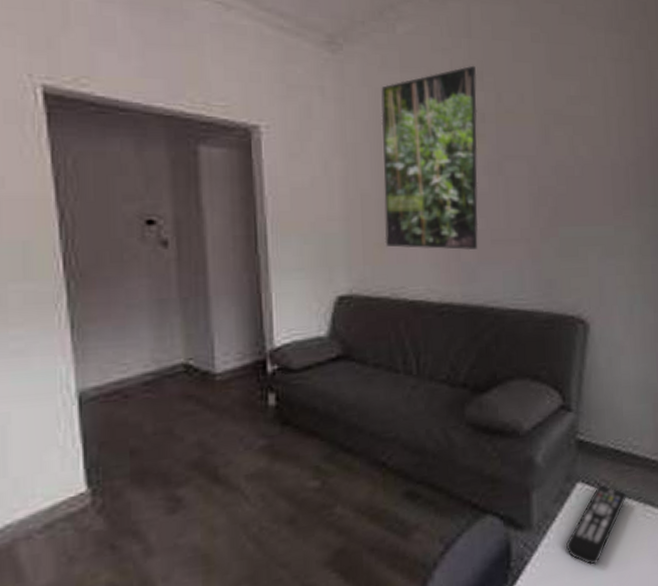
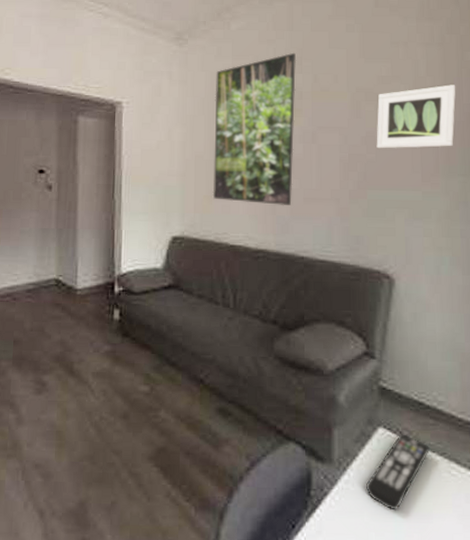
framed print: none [566,106,645,180] -> present [376,85,456,149]

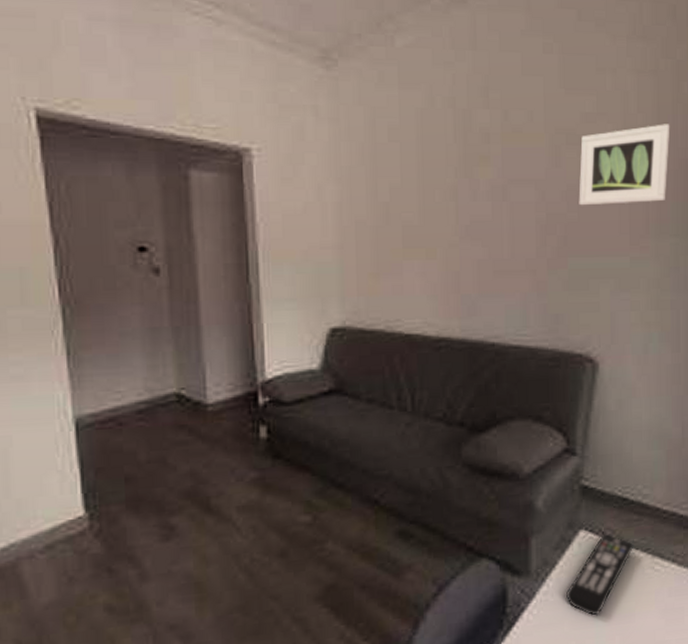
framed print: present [212,52,297,206] -> none [377,80,482,282]

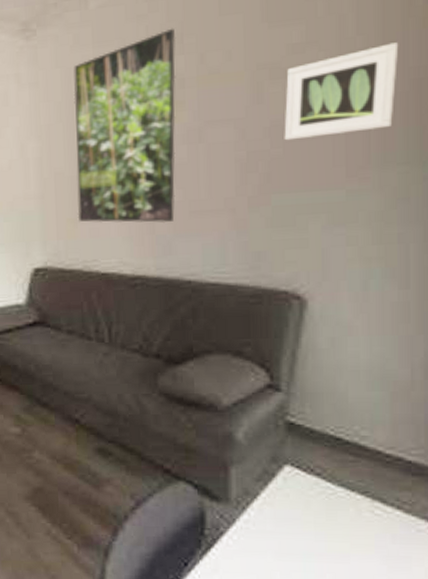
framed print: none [377,80,482,282] -> present [73,28,176,223]
remote control: present [565,534,633,616] -> none [268,472,348,550]

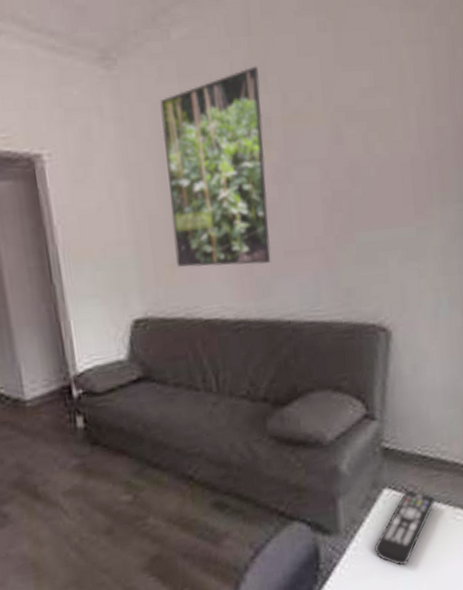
remote control: none [268,472,348,550] -> present [374,490,435,566]
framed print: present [284,42,399,141] -> none [360,91,448,181]

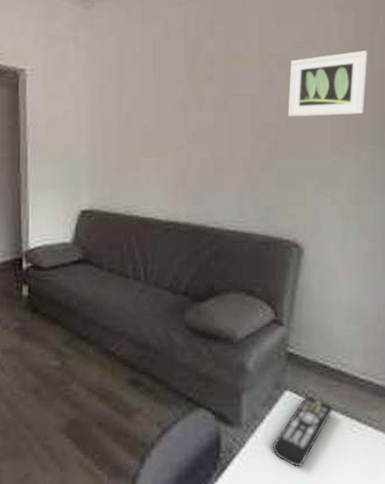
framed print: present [160,65,271,267] -> none [122,16,208,177]
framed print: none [360,91,448,181] -> present [288,50,368,117]

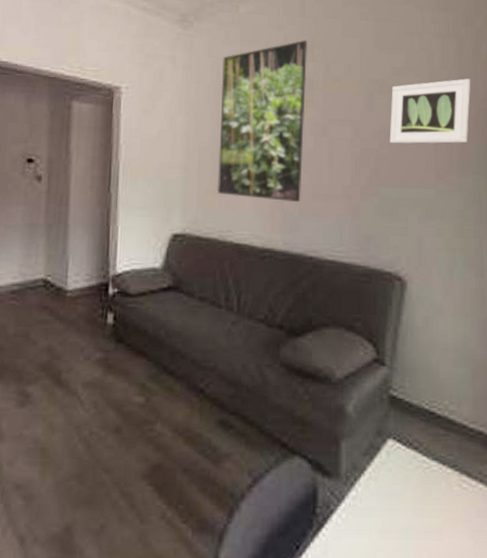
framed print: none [122,16,208,177] -> present [217,40,308,203]
remote control: present [272,396,333,467] -> none [373,445,440,528]

